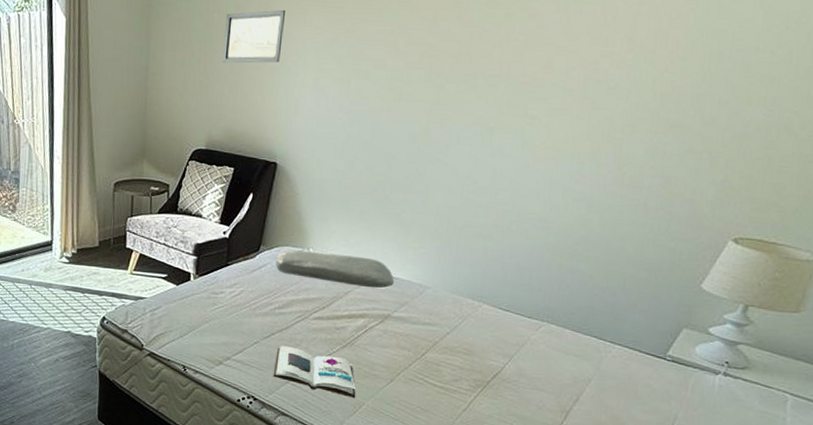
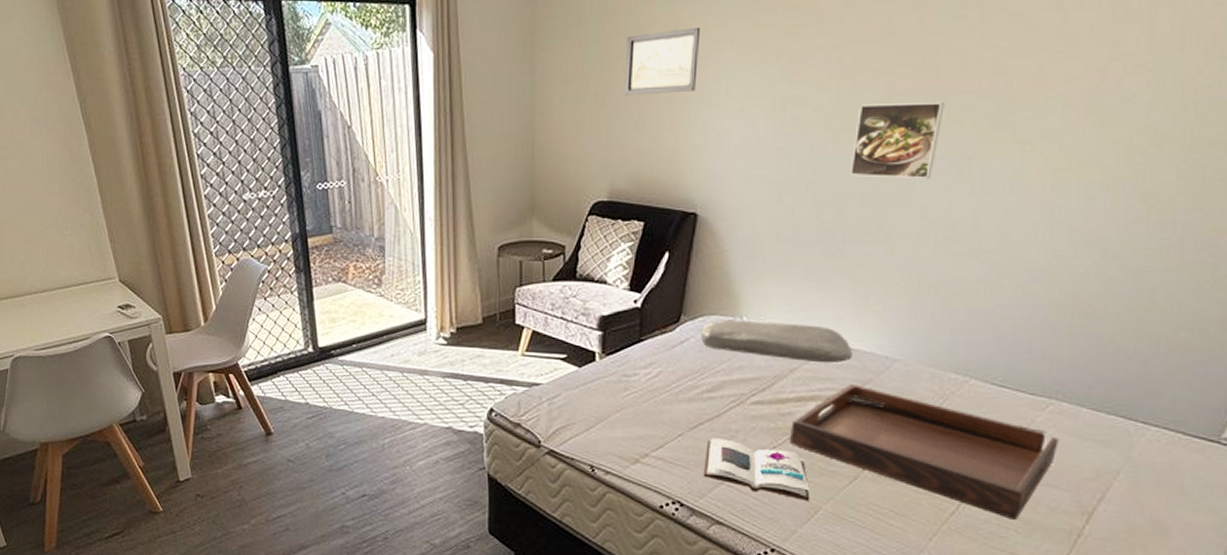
serving tray: none [342,305,547,416] -> present [790,384,1059,520]
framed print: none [398,80,474,143] -> present [849,101,945,178]

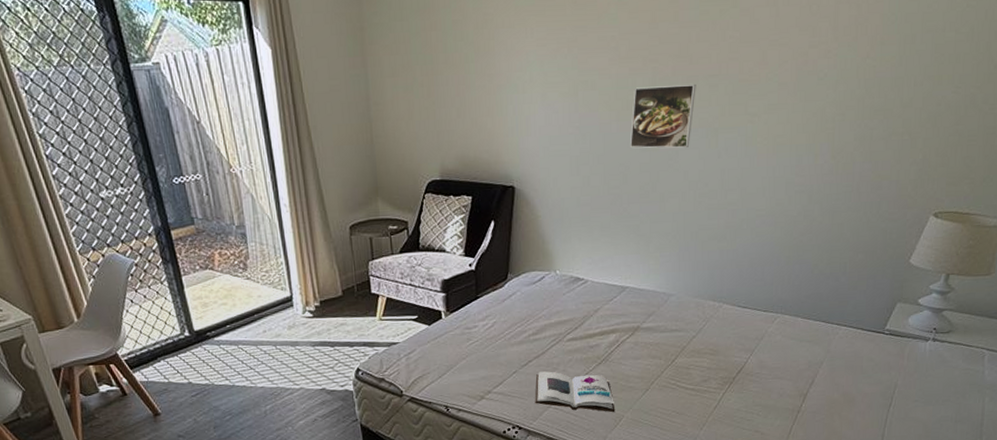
wall art: present [624,27,701,95] -> none [444,22,506,85]
pillow: present [701,319,852,364] -> none [525,272,639,303]
serving tray: present [790,384,1059,520] -> none [598,317,784,406]

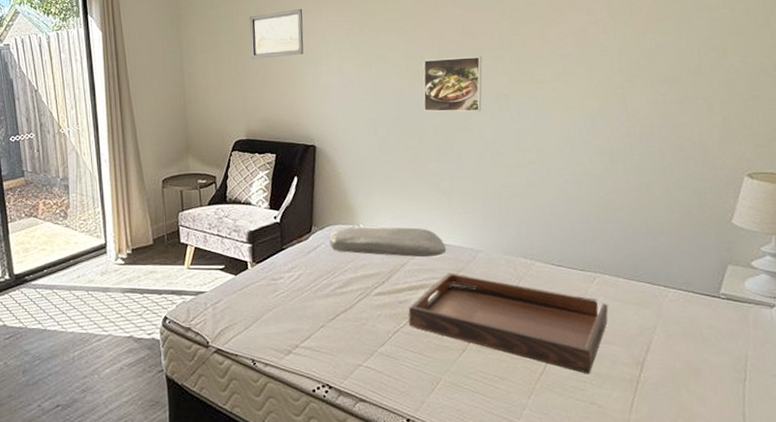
wall art: none [444,22,506,85] -> present [249,8,304,59]
pillow: none [525,272,639,303] -> present [329,227,446,258]
book: present [535,371,615,413] -> none [344,326,432,375]
serving tray: none [598,317,784,406] -> present [408,273,609,374]

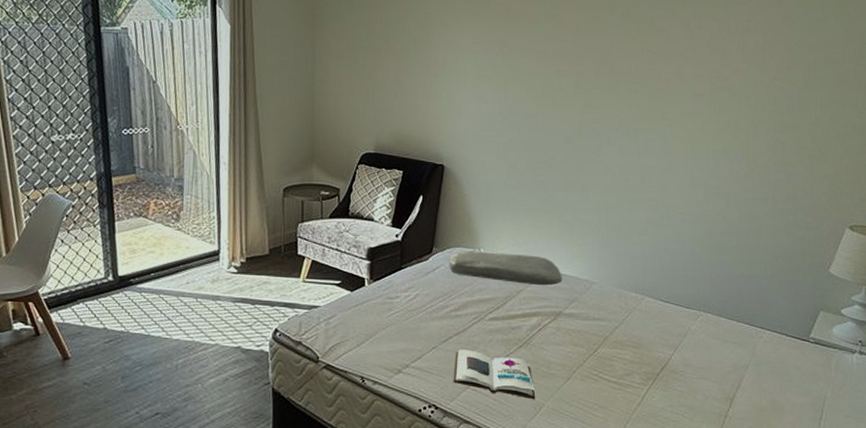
wall art: present [249,8,304,59] -> none [386,20,444,70]
book: none [344,326,432,375] -> present [453,349,536,400]
serving tray: present [408,273,609,374] -> none [519,302,708,407]
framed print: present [423,56,483,112] -> none [554,87,617,144]

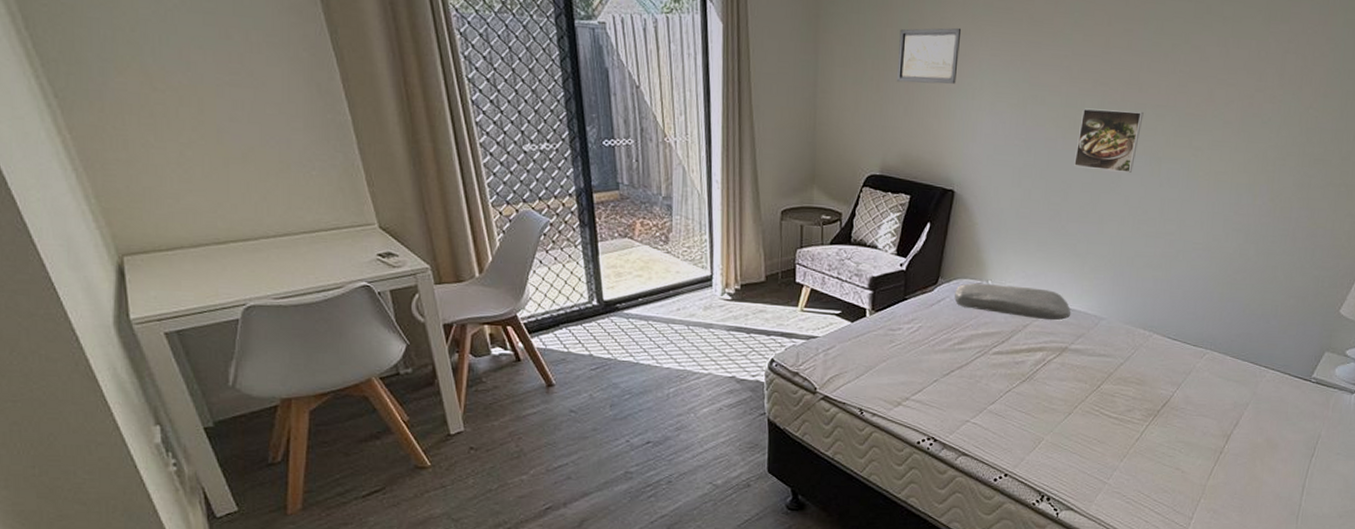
wall art: none [386,20,444,70] -> present [896,27,962,84]
book: present [453,349,536,400] -> none [953,383,1036,434]
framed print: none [554,87,617,144] -> present [1073,108,1144,173]

